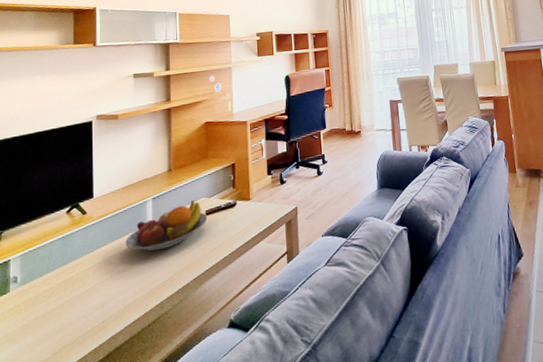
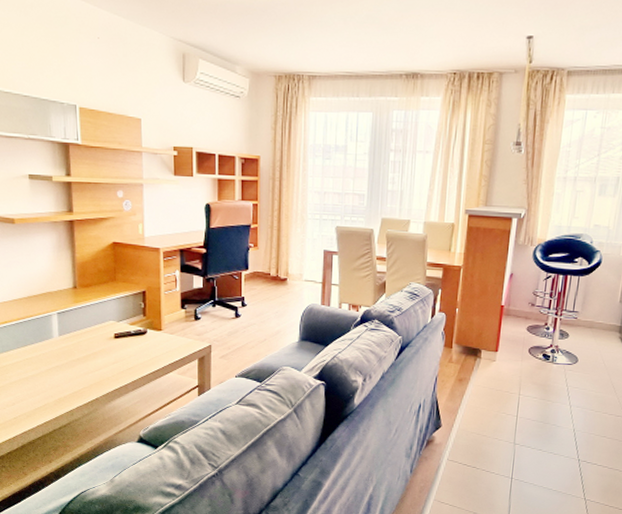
fruit bowl: present [125,200,208,251] -> none [32,322,116,364]

